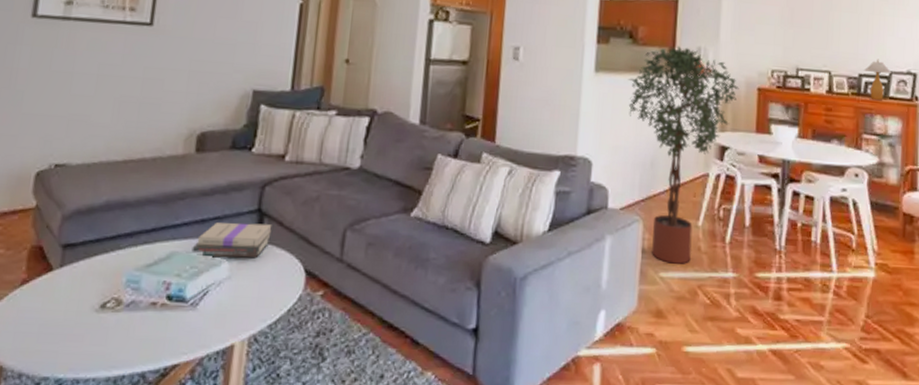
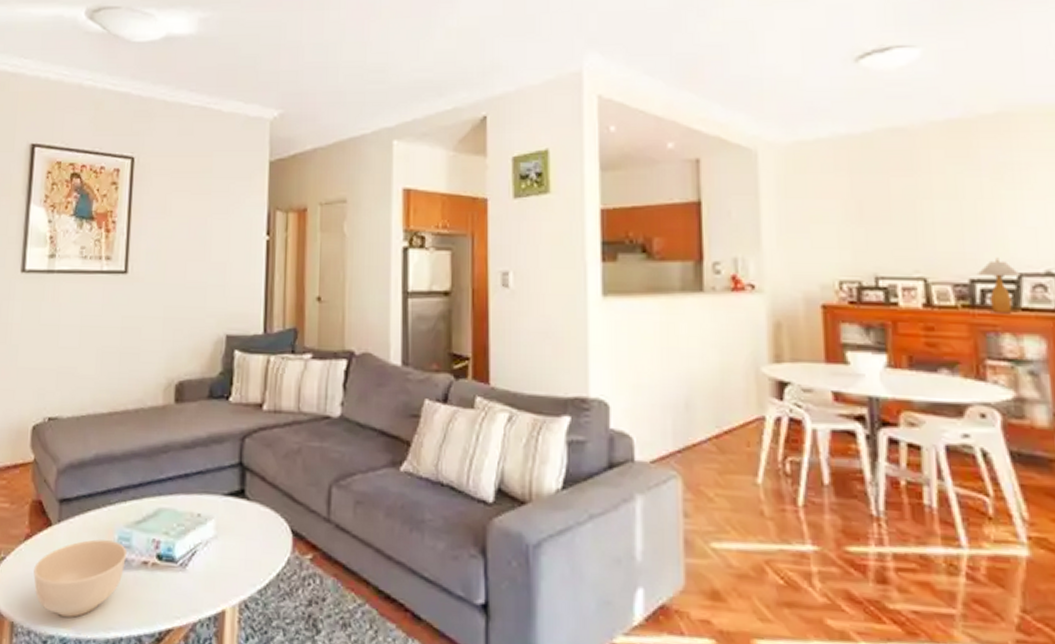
bowl: none [28,283,136,359] -> present [33,539,128,618]
books: present [191,222,272,259] -> none [177,477,255,517]
potted tree: present [627,46,739,264] -> none [645,258,796,533]

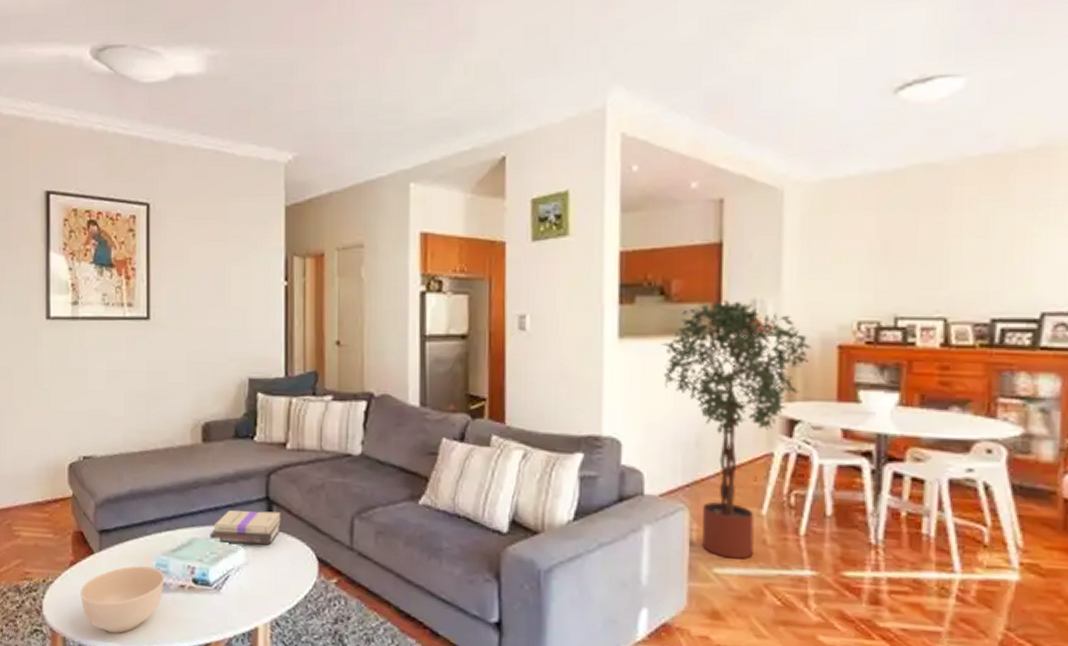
books: none [177,477,255,517] -> present [210,510,281,546]
potted tree: none [645,258,796,533] -> present [660,300,812,559]
table lamp: present [976,257,1021,314] -> none [998,296,1044,353]

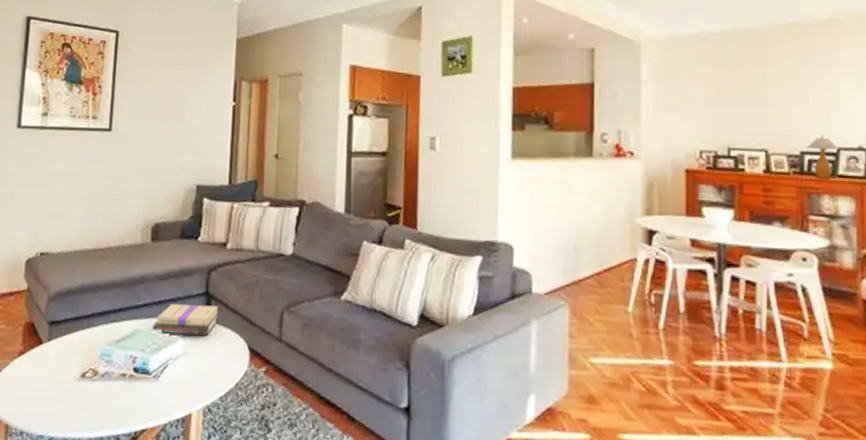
bowl: present [80,566,165,633] -> none [26,355,108,420]
potted tree: present [660,300,812,559] -> none [545,130,665,350]
table lamp: none [998,296,1044,353] -> present [806,134,839,180]

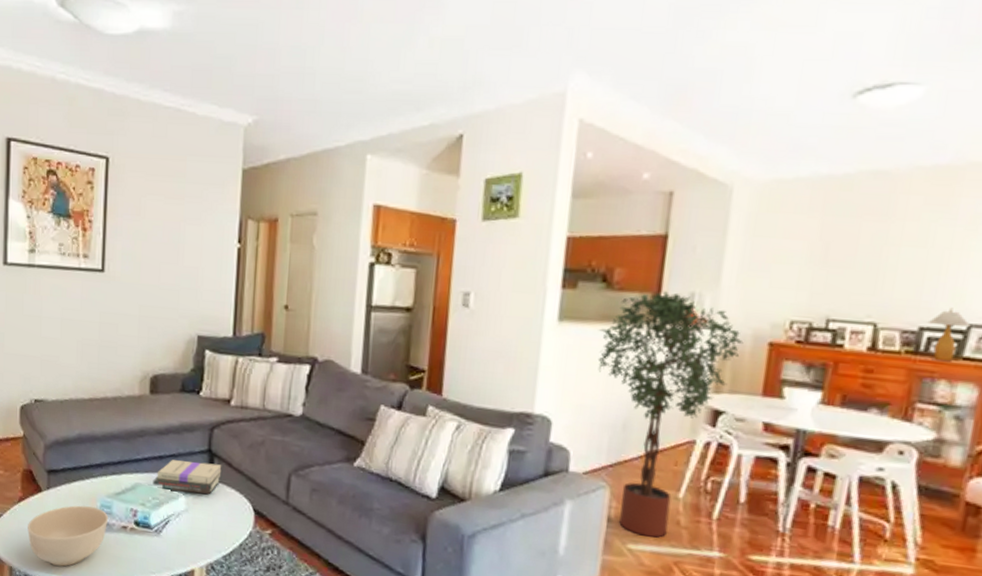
bowl: none [26,355,108,420] -> present [27,505,109,567]
potted tree: none [545,130,665,350] -> present [597,291,744,538]

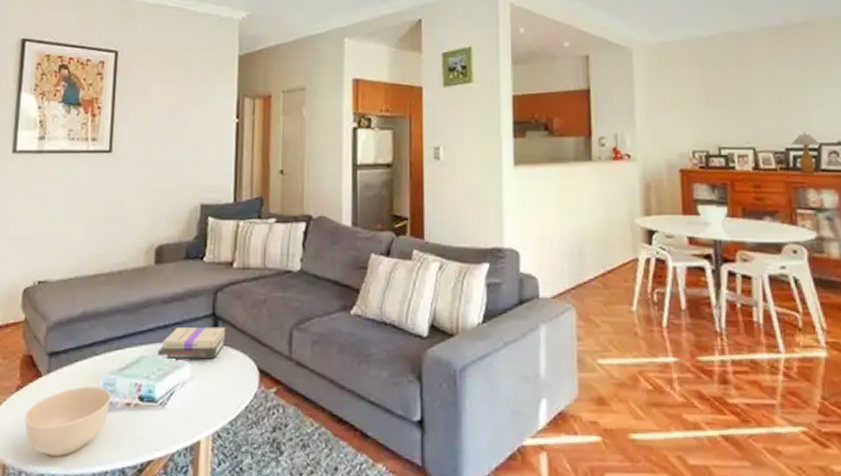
potted tree: present [597,291,744,538] -> none [547,134,661,350]

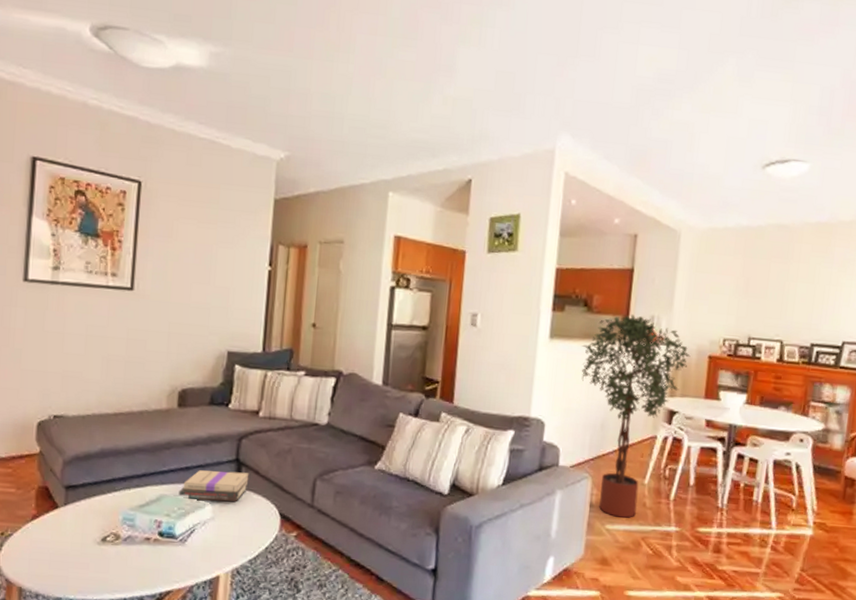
bowl: present [24,386,112,456] -> none [41,520,131,583]
potted tree: none [547,134,661,350] -> present [581,314,691,518]
table lamp: present [790,131,821,174] -> none [816,329,844,370]

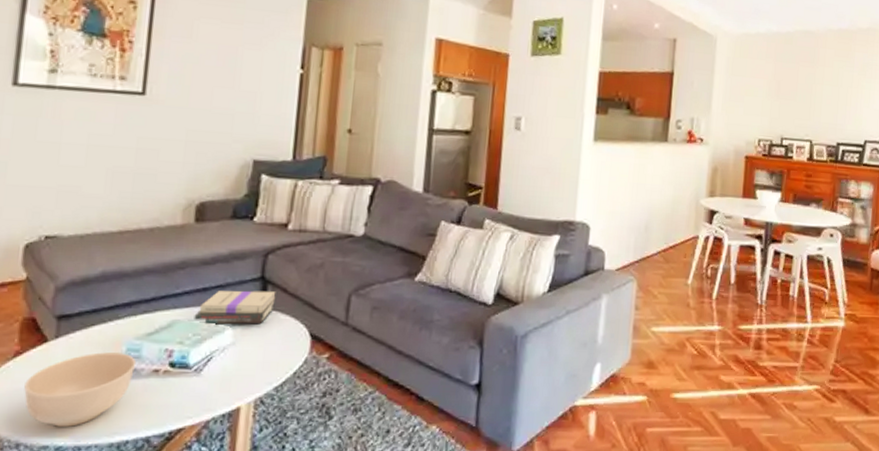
bowl: none [41,520,131,583] -> present [24,352,137,427]
potted tree: present [581,314,691,518] -> none [624,117,729,319]

